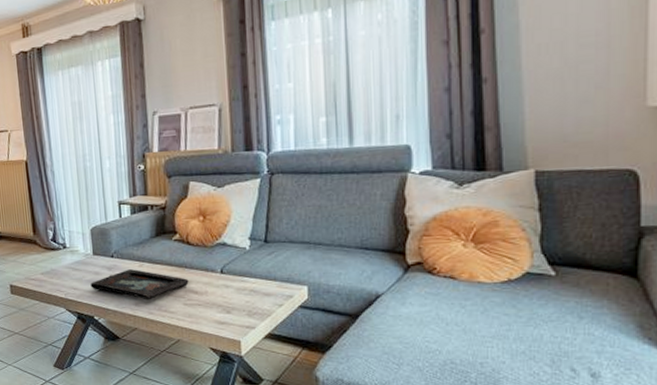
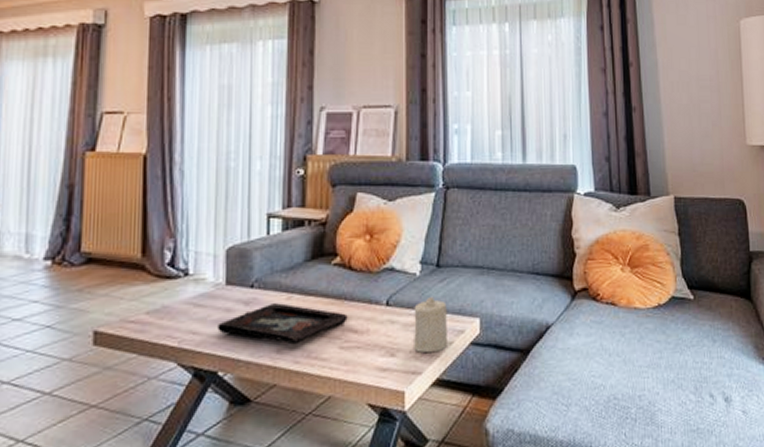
candle: none [245,266,277,313] -> present [414,296,447,354]

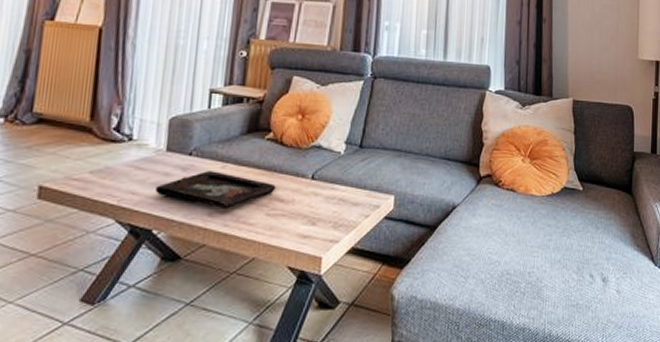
candle: present [414,296,447,354] -> none [333,173,366,224]

